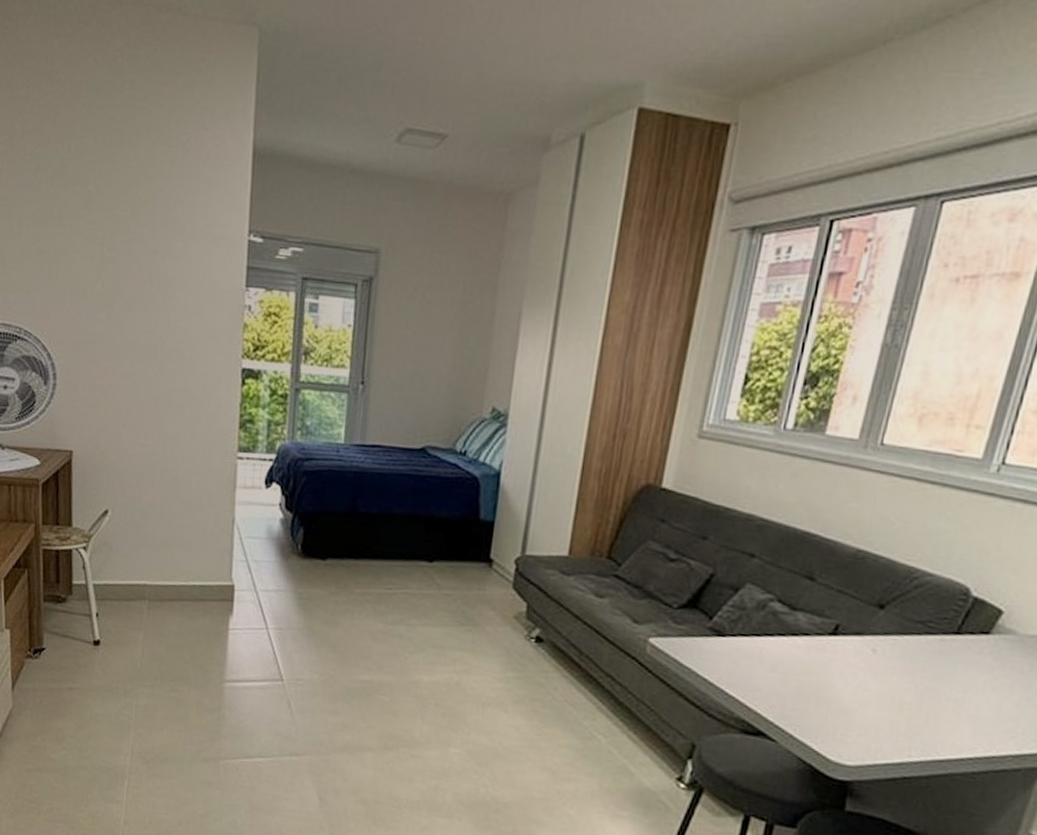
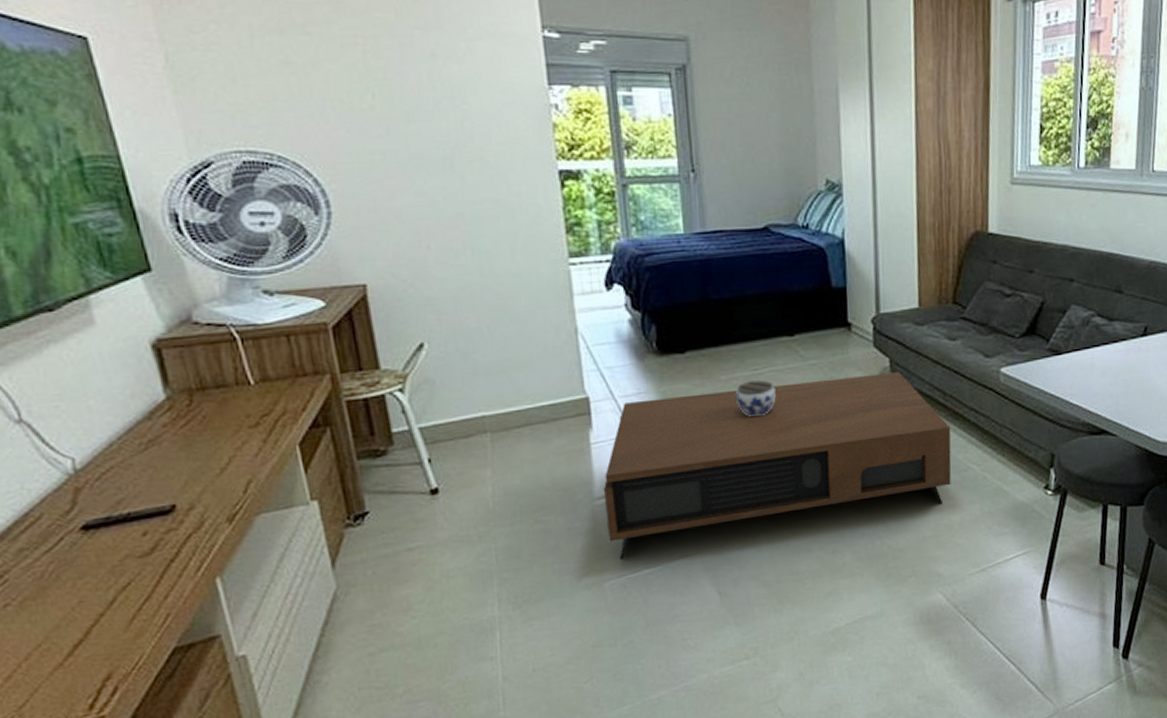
coffee table: none [230,597,582,768] -> present [603,372,951,559]
jar: none [366,599,406,637] -> present [736,380,776,418]

